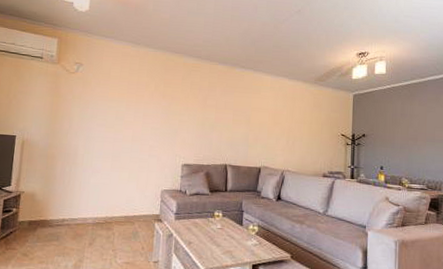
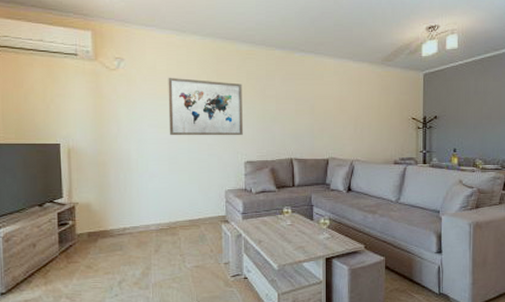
wall art: none [115,82,186,140] -> present [168,77,243,136]

